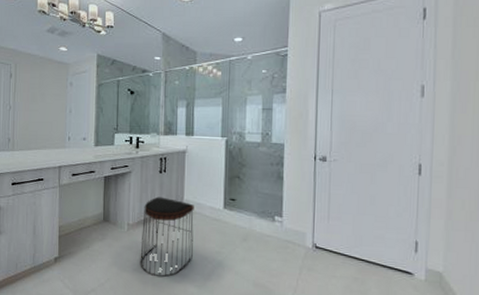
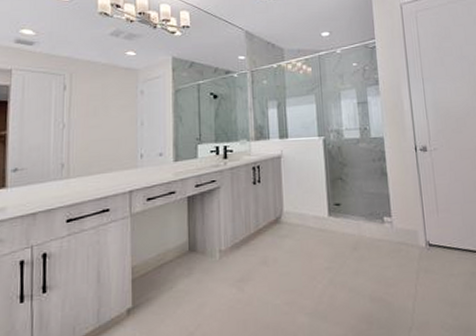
stool: present [140,196,194,278] -> none [237,212,299,311]

